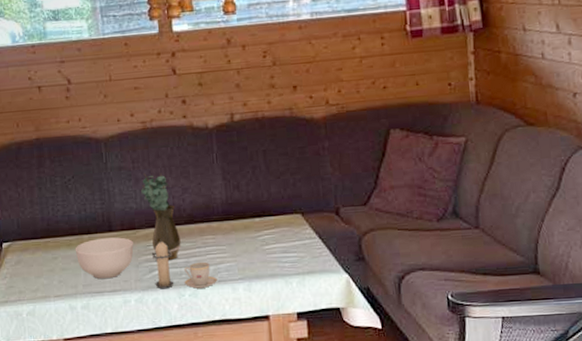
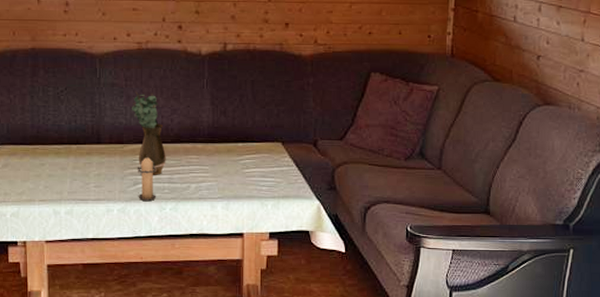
bowl: present [75,237,134,279] -> none [62,149,120,188]
teacup: present [184,261,217,289] -> none [166,179,198,204]

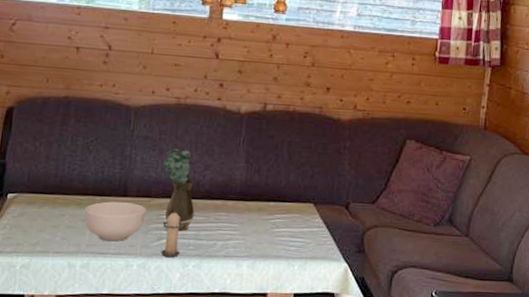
bowl: none [62,149,120,188] -> present [84,201,146,242]

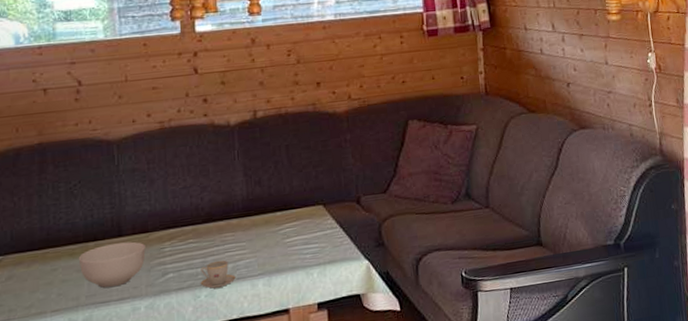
candle: present [161,210,183,257] -> none [165,240,189,292]
vase: present [163,145,195,231] -> none [156,172,198,262]
teacup: none [190,236,223,261] -> present [200,260,236,289]

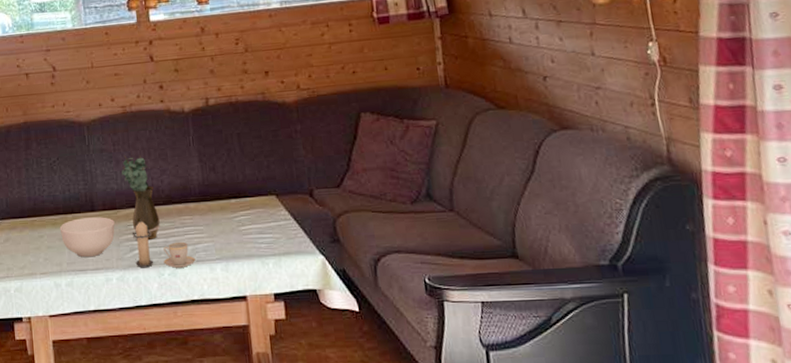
vase: none [156,172,198,262] -> present [122,155,160,240]
candle: none [165,240,189,292] -> present [132,219,154,267]

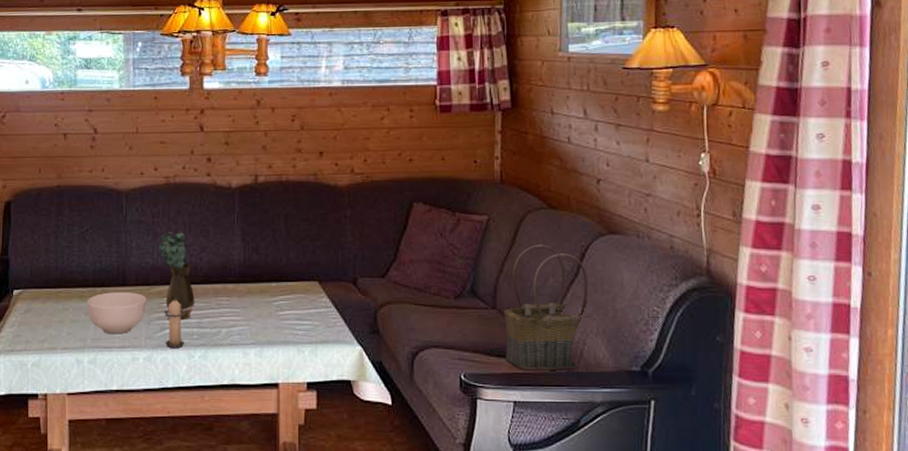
teacup: present [163,241,196,268] -> none [195,323,229,351]
basket: none [462,144,548,272] -> present [504,244,589,372]

